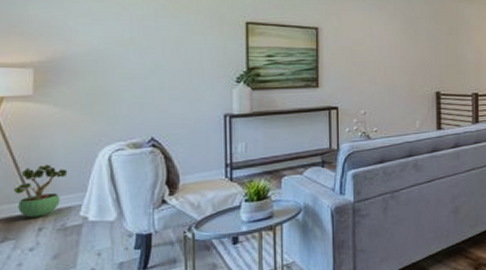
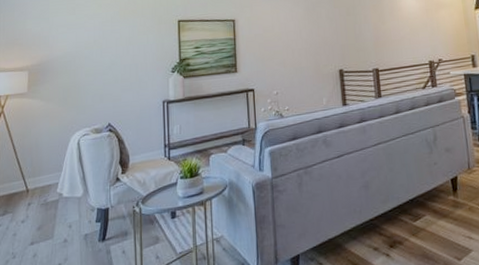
potted plant: present [14,164,68,218] -> none [13,148,49,194]

